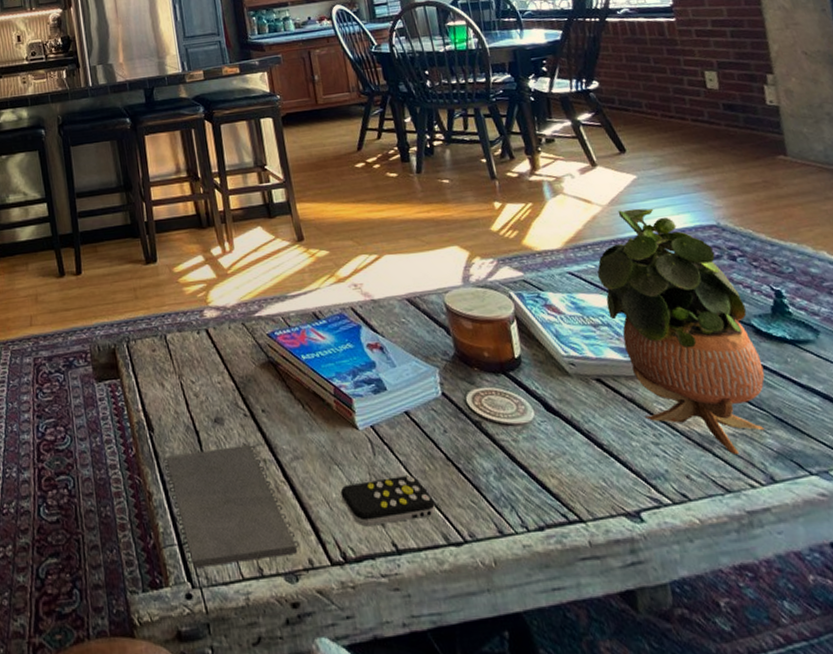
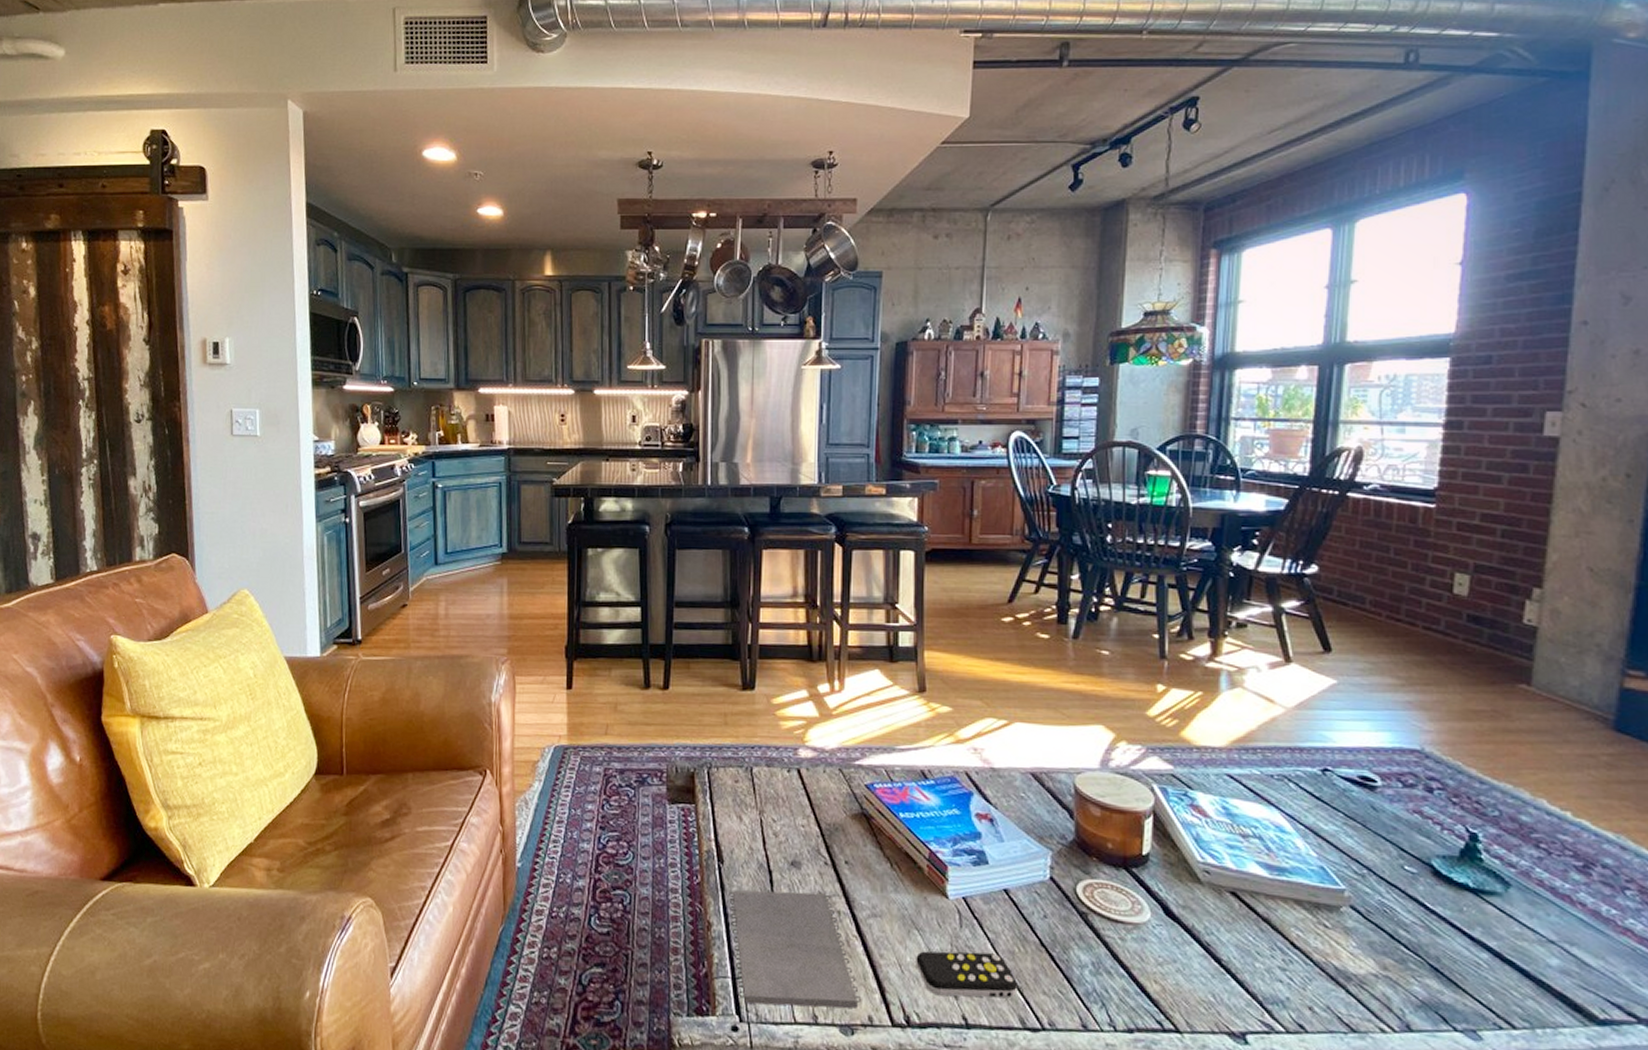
potted plant: present [597,208,765,454] -> none [1260,716,1432,995]

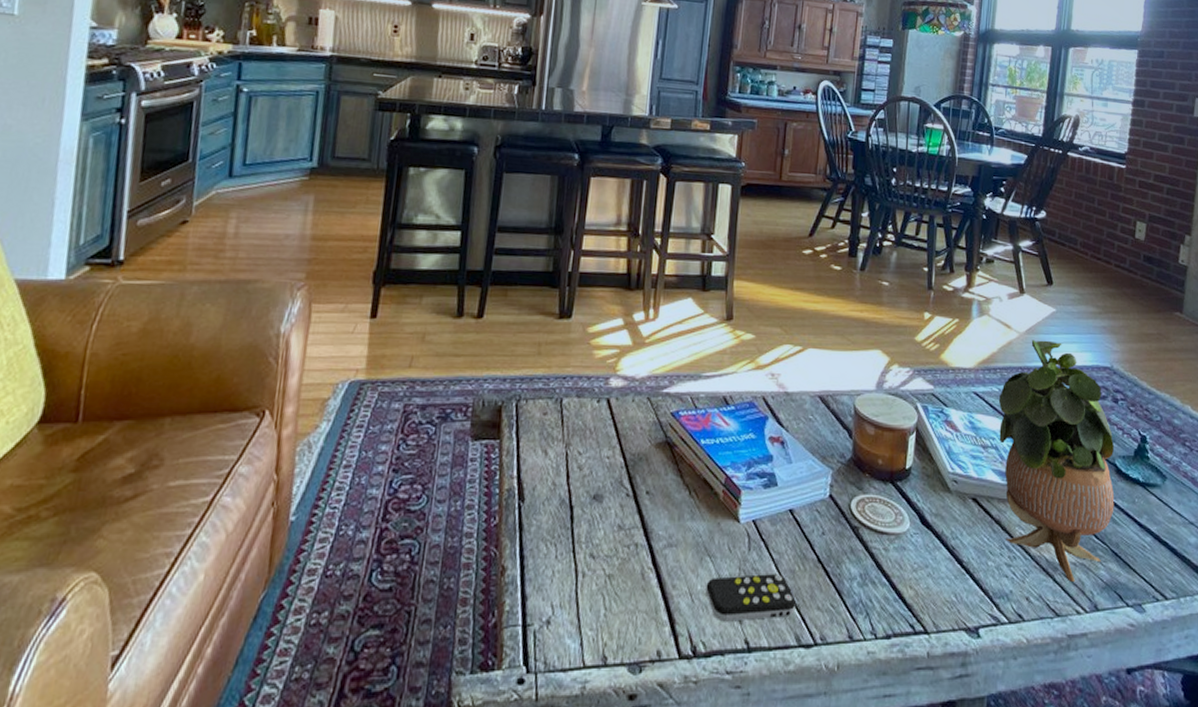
notepad: present [729,890,862,1009] -> none [526,527,652,651]
potted plant: none [1260,716,1432,995] -> present [998,339,1115,582]

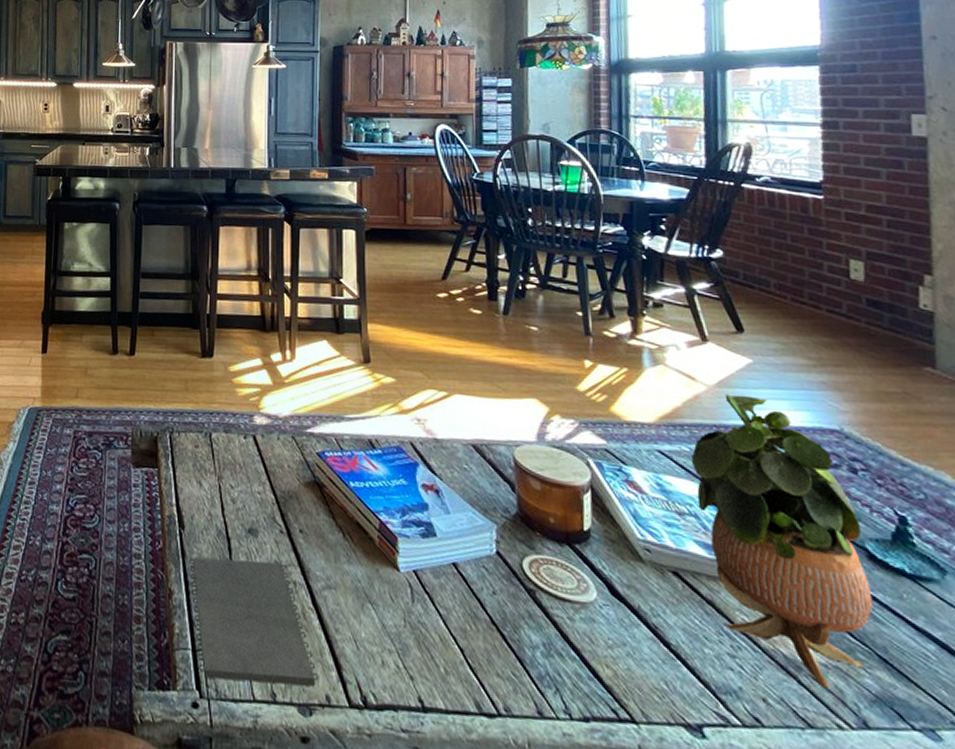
notepad: none [526,527,652,651] -> present [189,557,319,687]
remote control: present [705,574,796,622] -> none [370,626,471,679]

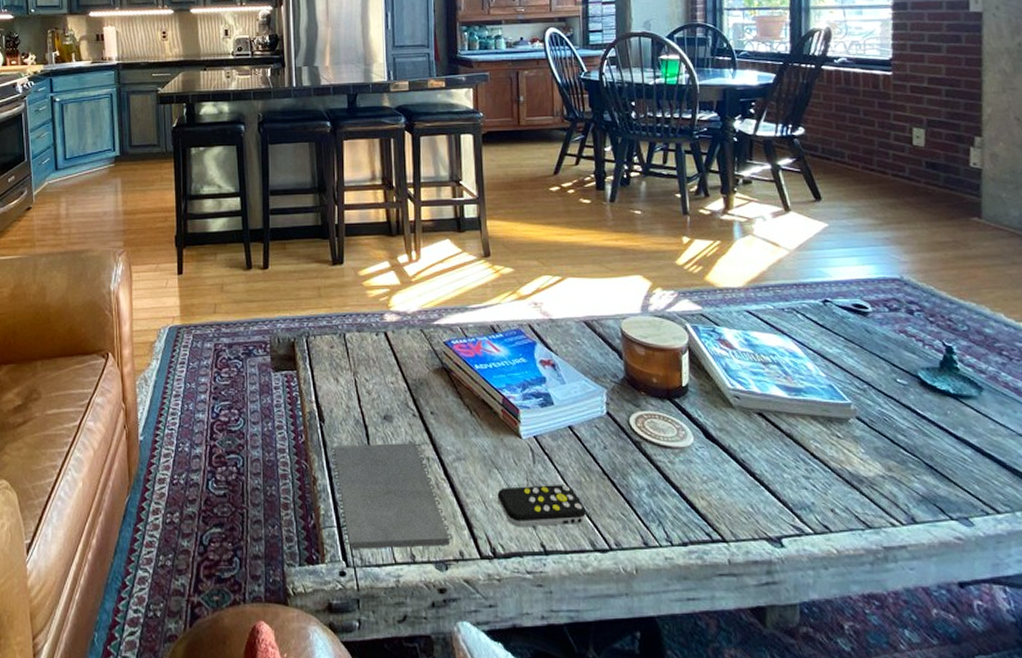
remote control: none [370,626,471,679] -> present [497,485,586,527]
potted plant: present [691,394,874,688] -> none [774,255,923,494]

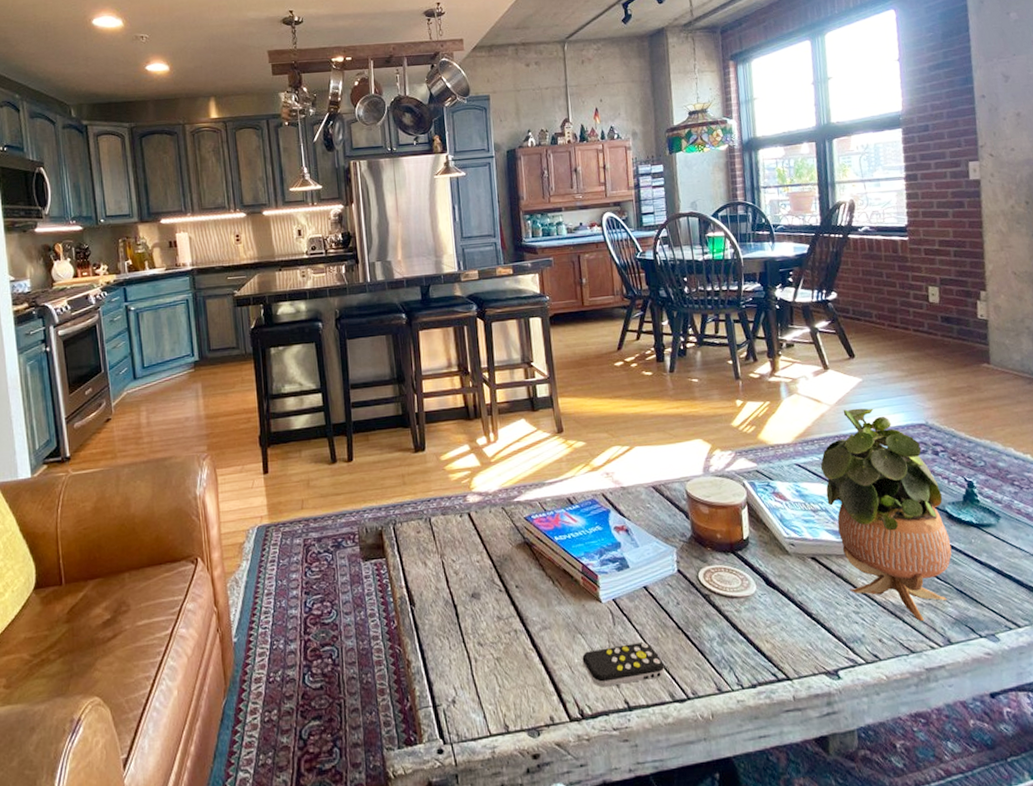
notepad: present [330,443,453,549] -> none [422,617,543,726]
potted plant: none [774,255,923,494] -> present [820,408,952,621]

